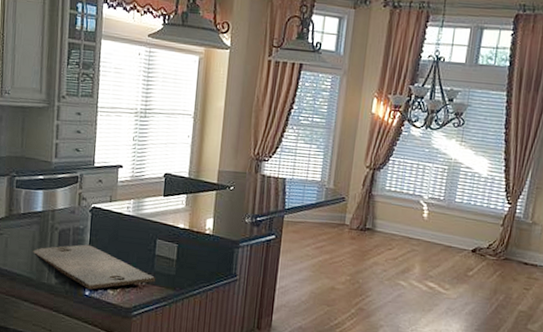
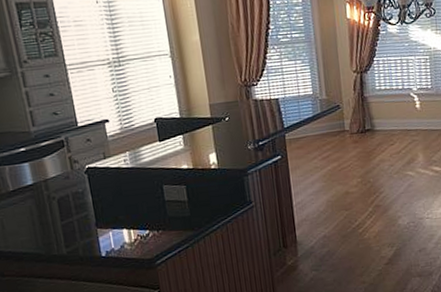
cutting board: present [32,244,156,290] -> none [33,206,172,251]

